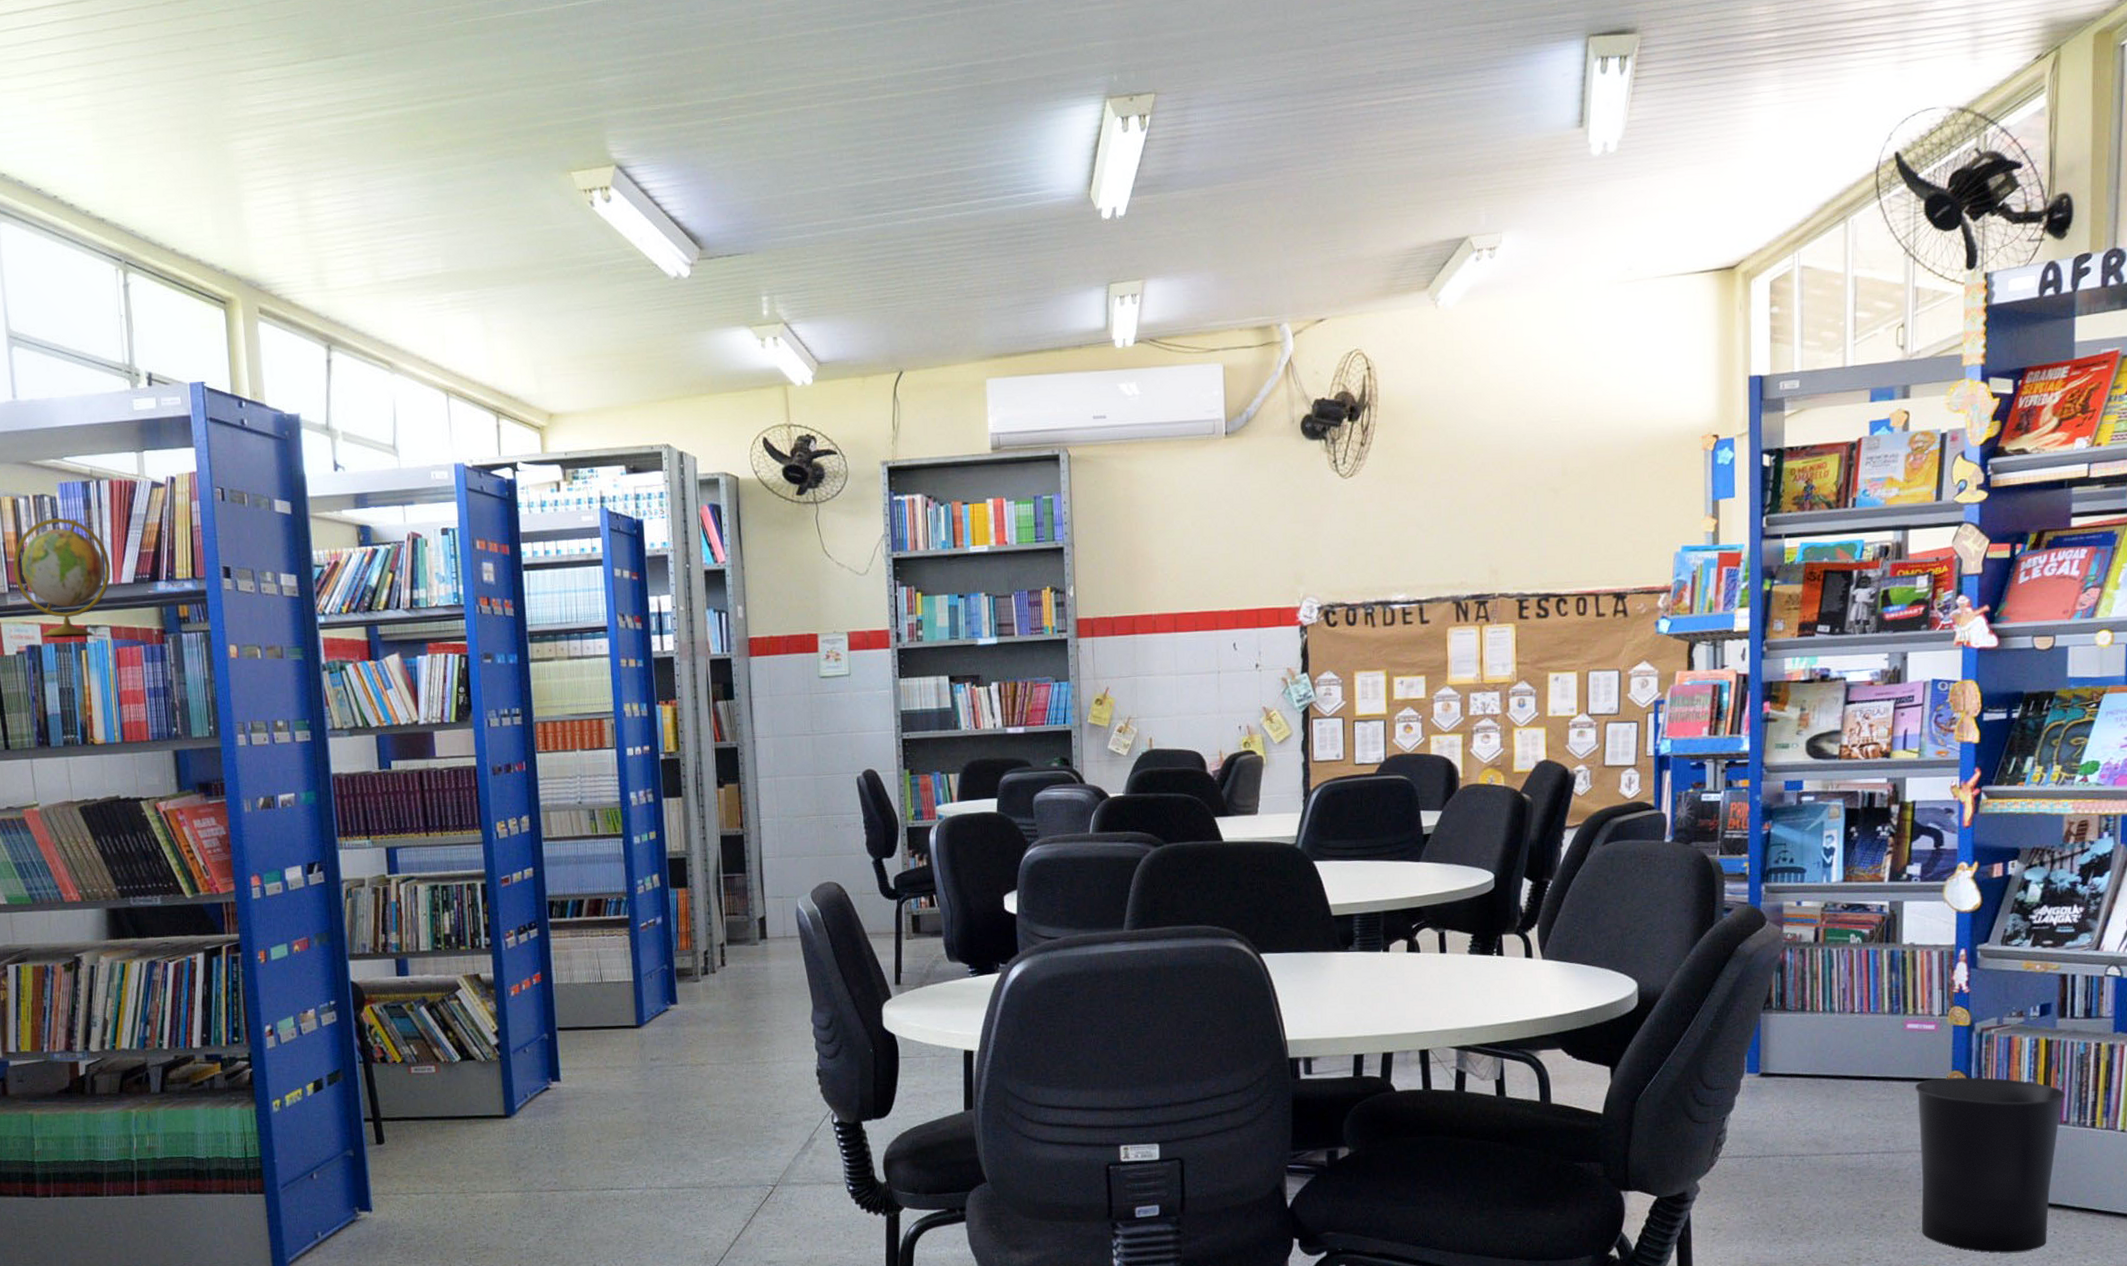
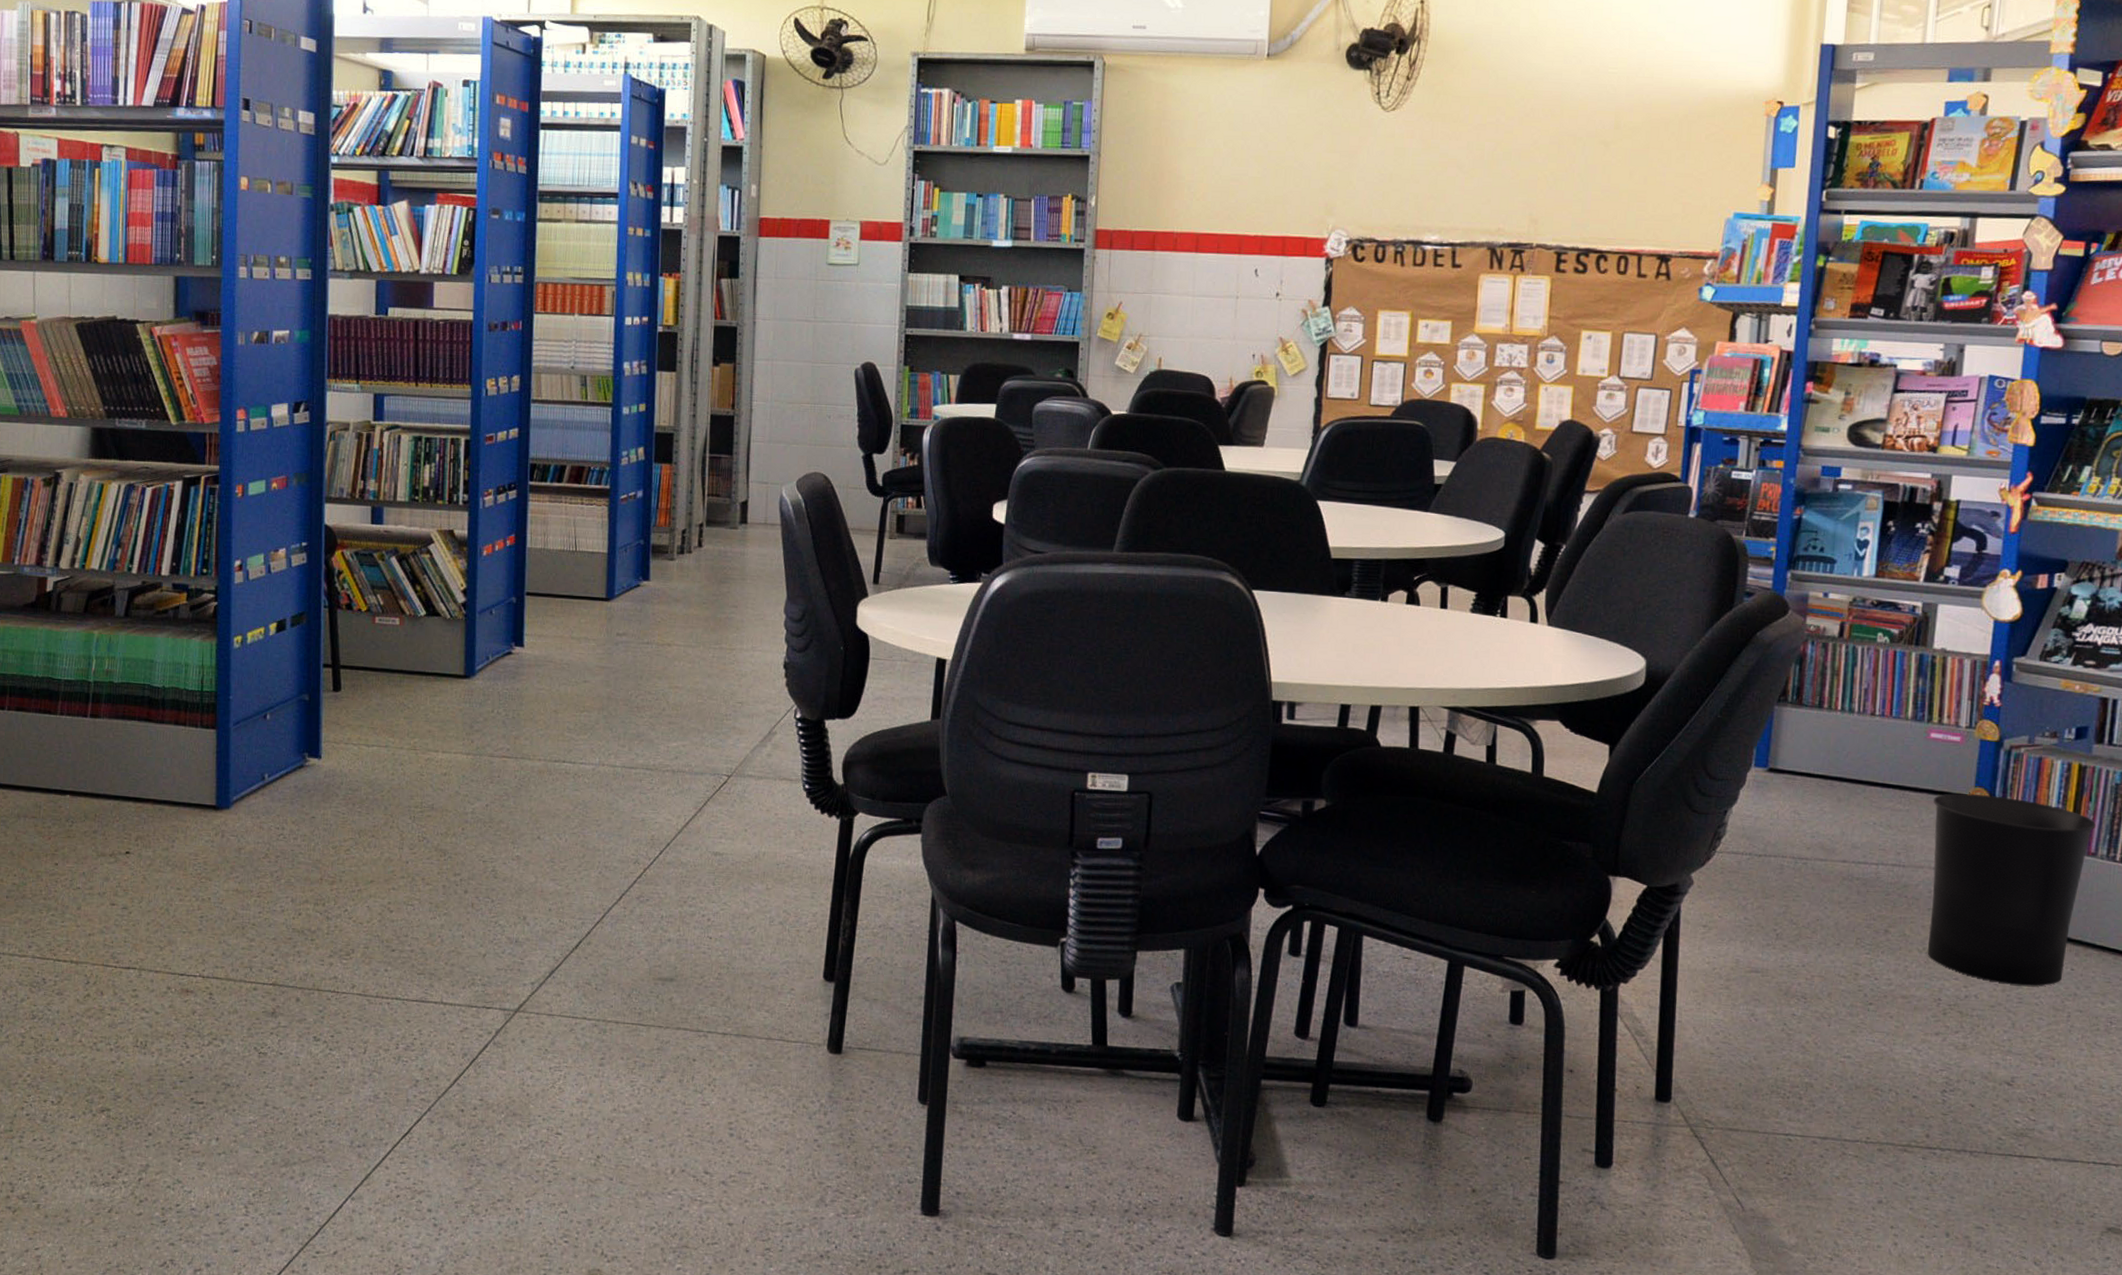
globe: present [12,517,111,639] -> none [37,35,133,156]

